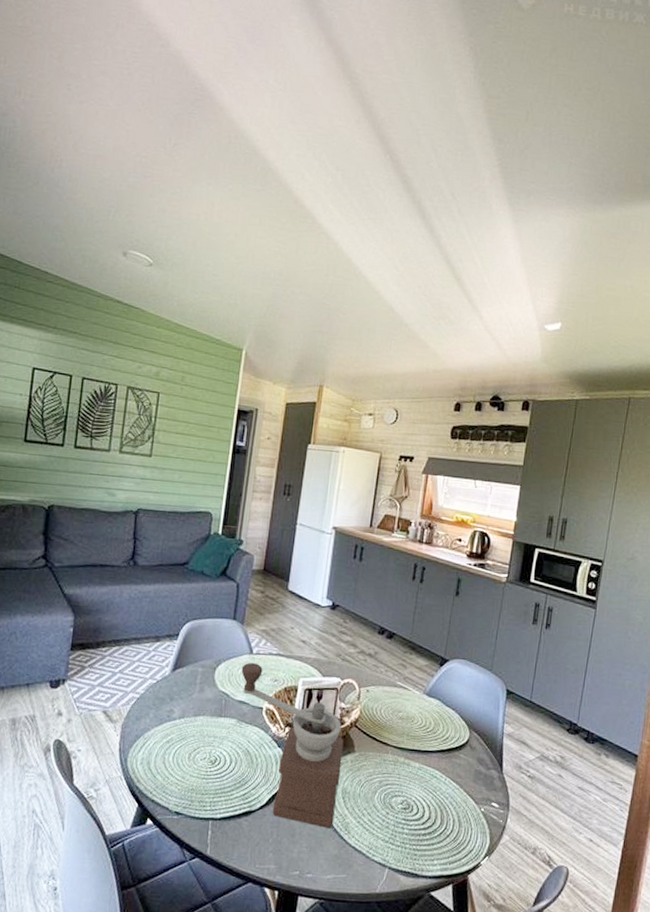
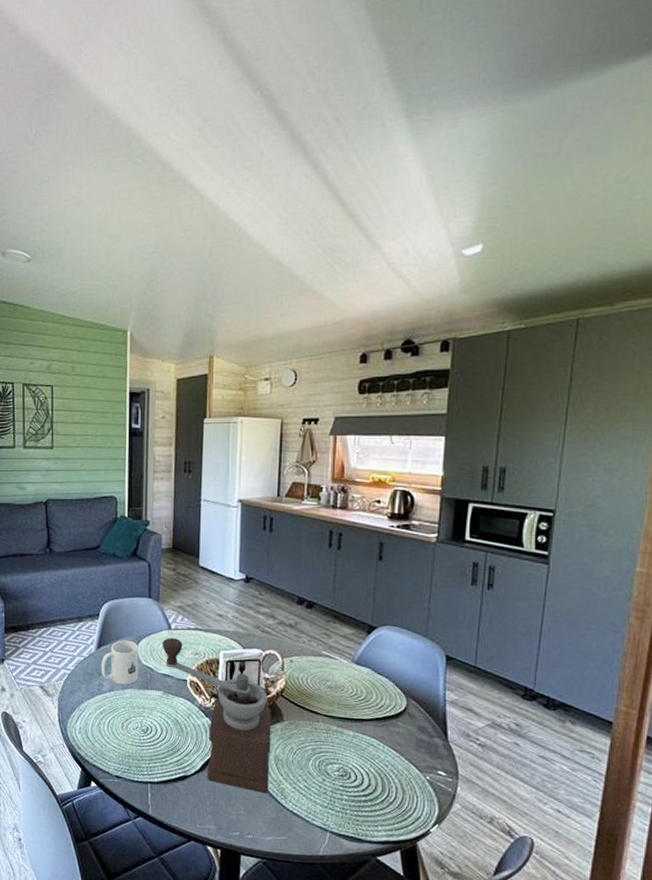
mug: none [173,663,217,712] -> present [101,640,139,685]

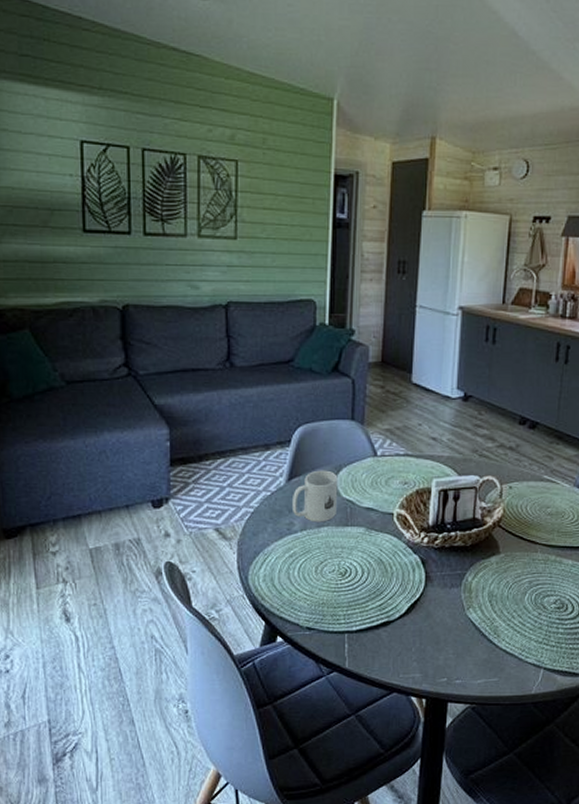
coffee grinder: present [162,638,271,793] -> none [365,466,487,633]

